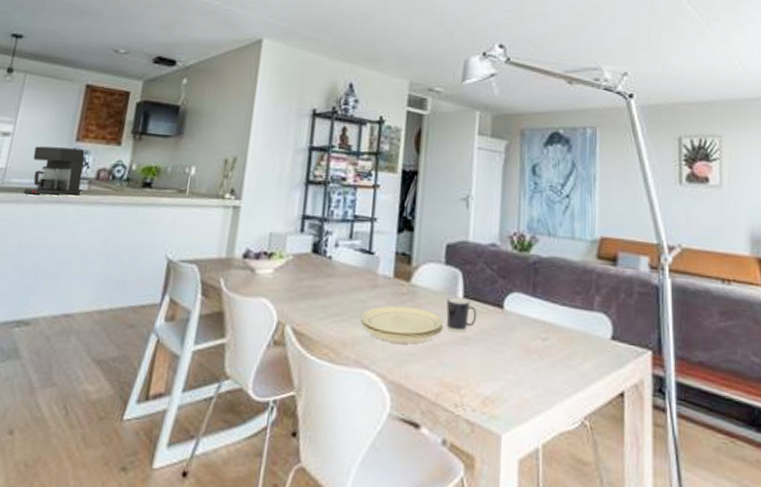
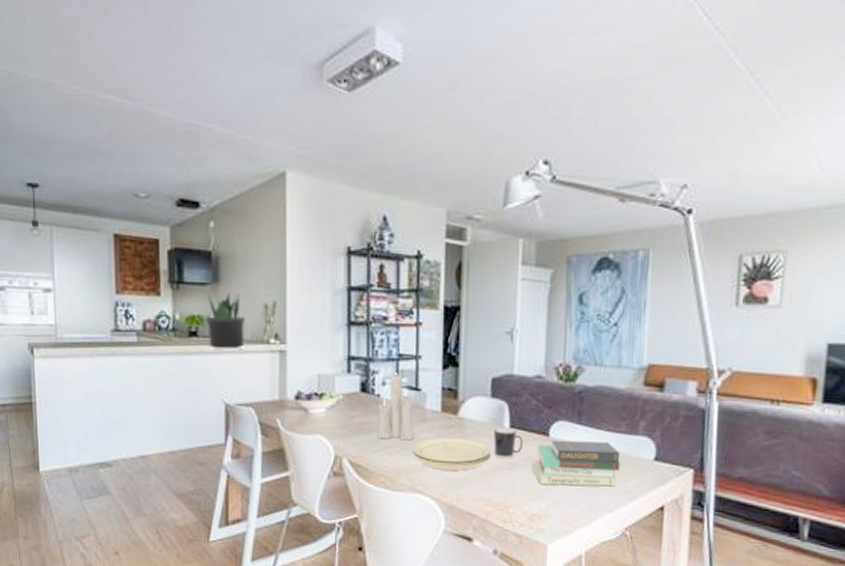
coffee maker: present [23,146,85,197] -> none [77,300,131,349]
planter: none [161,145,204,203] -> present [206,292,246,350]
candle: none [325,234,365,308] -> present [377,372,415,441]
books: none [485,312,577,368] -> present [531,440,620,487]

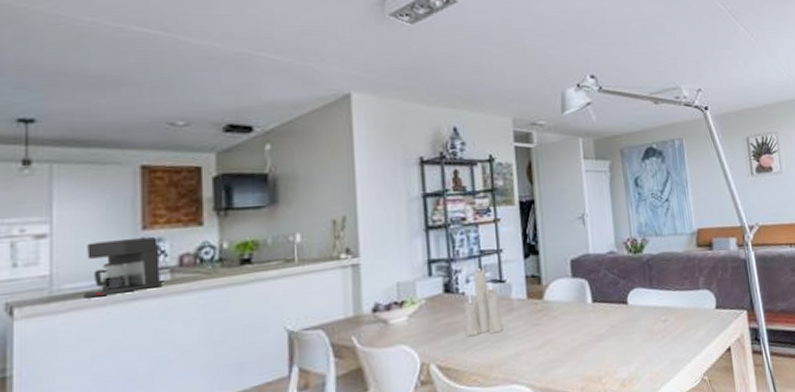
coffee maker: none [77,300,131,349] -> present [83,237,162,299]
planter: present [206,292,246,350] -> none [262,212,311,274]
plate: present [411,437,492,471] -> none [501,320,579,356]
mug: present [493,427,524,459] -> none [577,302,607,333]
books: present [531,440,620,487] -> none [616,300,690,350]

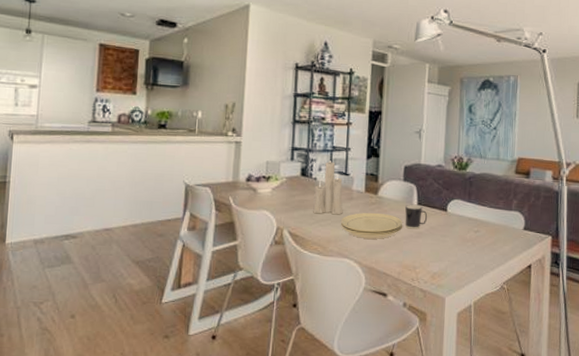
coffee maker: present [83,237,162,299] -> none [56,96,106,137]
plate: none [501,320,579,356] -> present [340,212,403,239]
mug: none [577,302,607,333] -> present [404,204,428,229]

